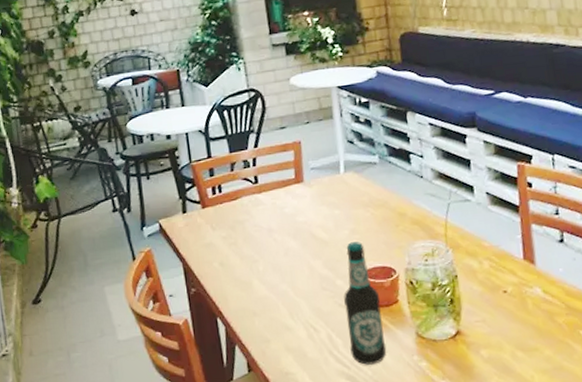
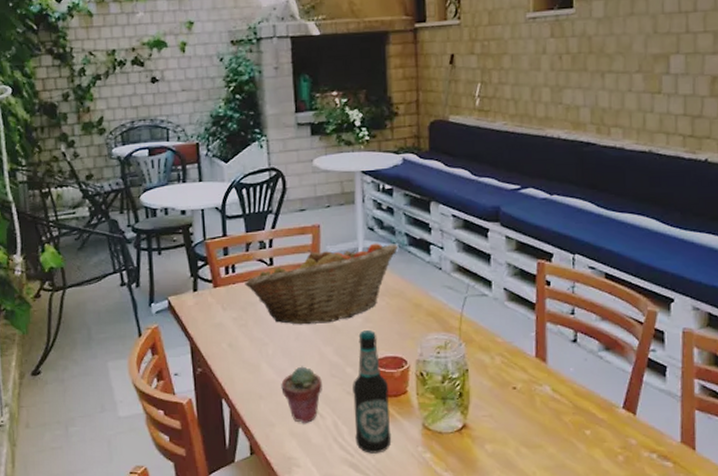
fruit basket: none [232,155,379,241] -> present [245,243,399,325]
potted succulent: none [273,281,315,338] -> present [281,366,322,423]

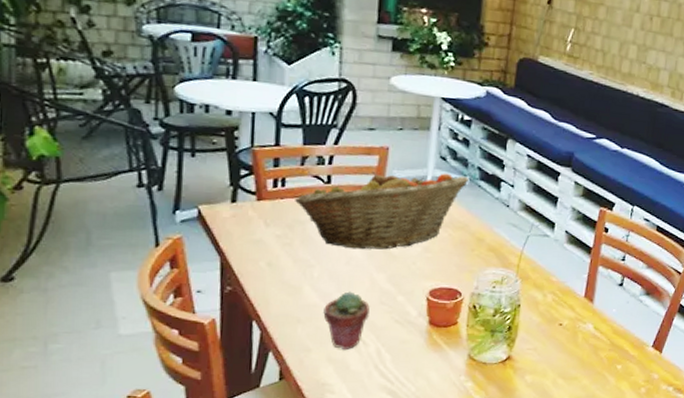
bottle: present [353,330,392,454] -> none [397,260,439,382]

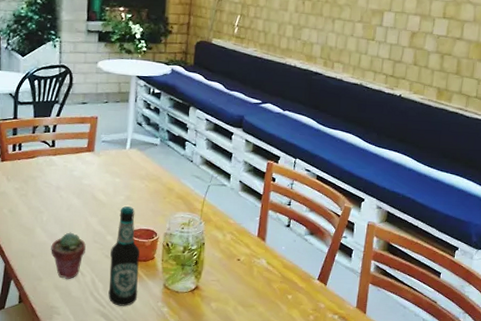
fruit basket: present [295,171,470,250] -> none [29,136,161,199]
bottle: none [397,260,439,382] -> present [108,206,140,306]

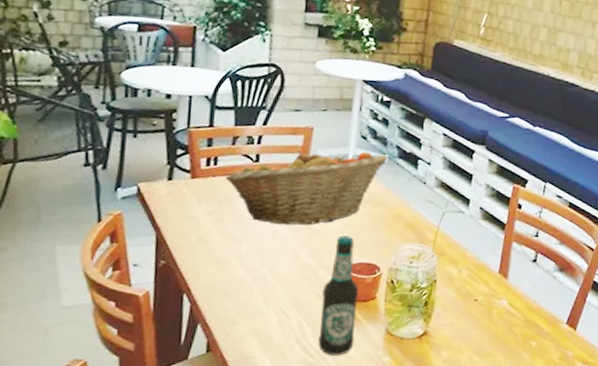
fruit basket: none [29,136,161,199] -> present [226,150,389,226]
potted succulent: present [51,232,86,279] -> none [249,266,293,323]

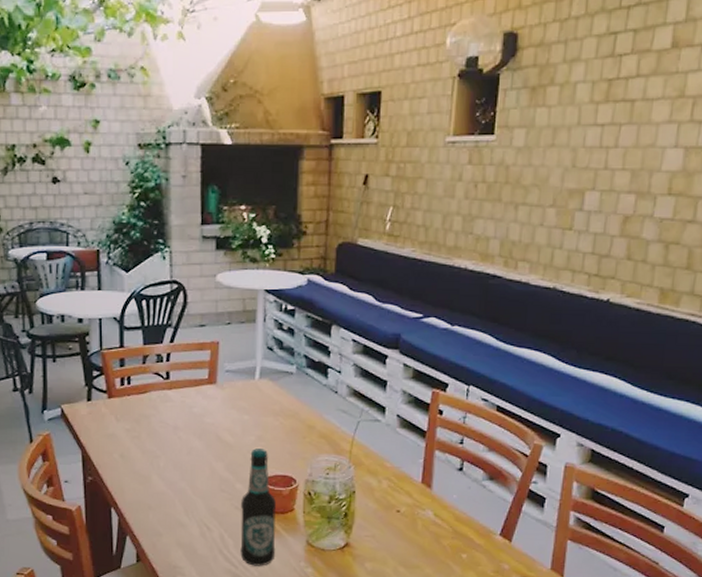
fruit basket: present [226,150,389,226] -> none [140,363,297,440]

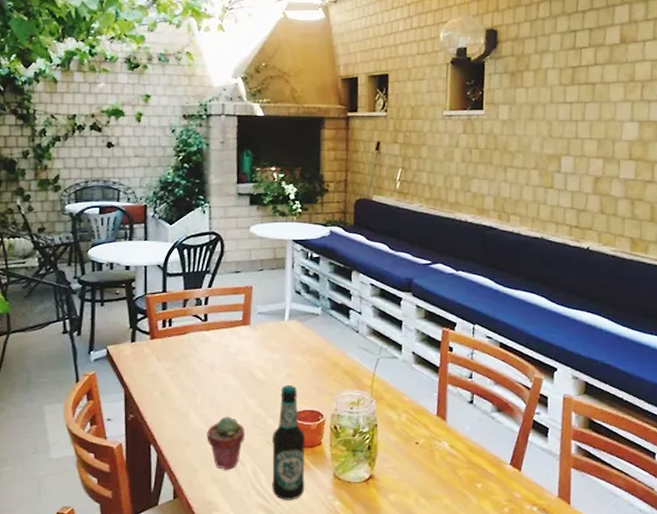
potted succulent: none [171,480,211,535] -> present [207,416,245,470]

